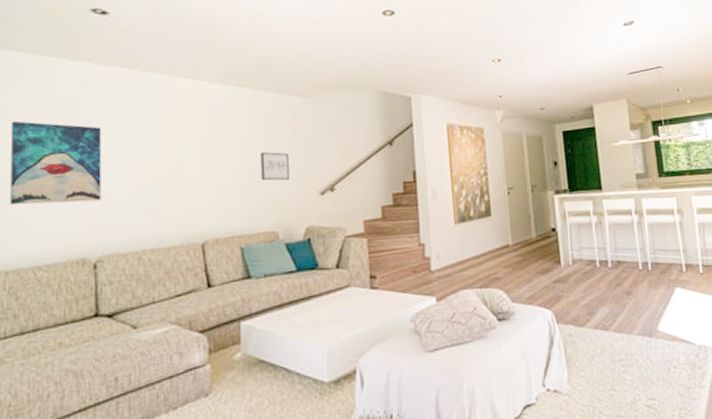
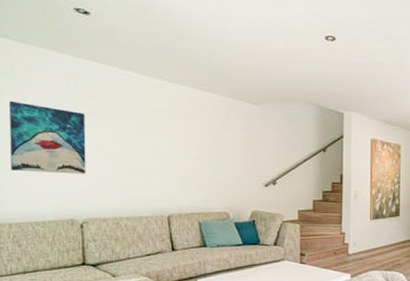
wall art: present [260,152,290,181] -> none [217,148,241,172]

